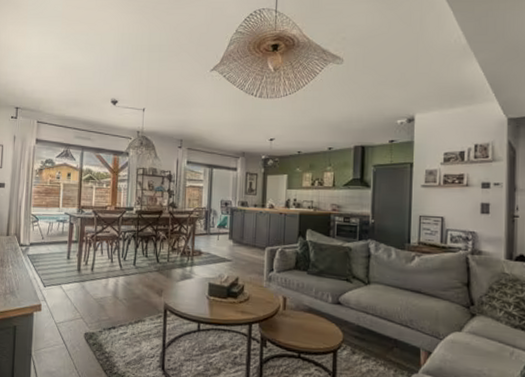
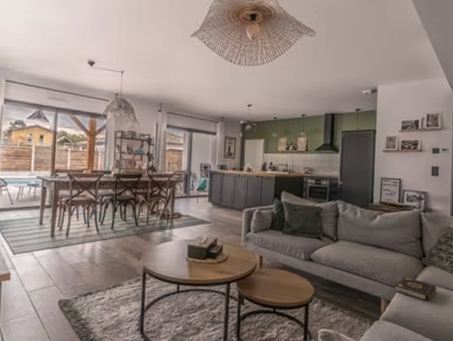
book: none [436,326,488,356] -> present [394,276,437,302]

